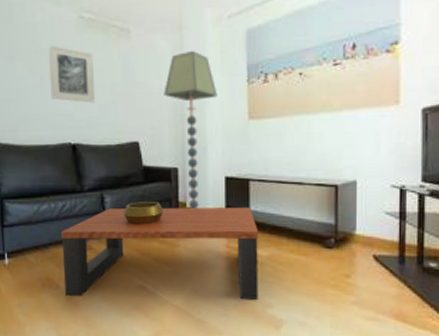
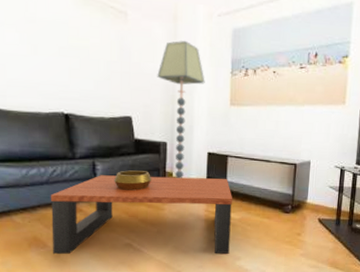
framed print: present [49,44,95,103] -> none [43,15,90,77]

